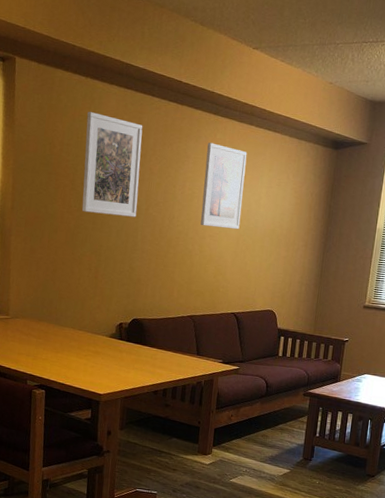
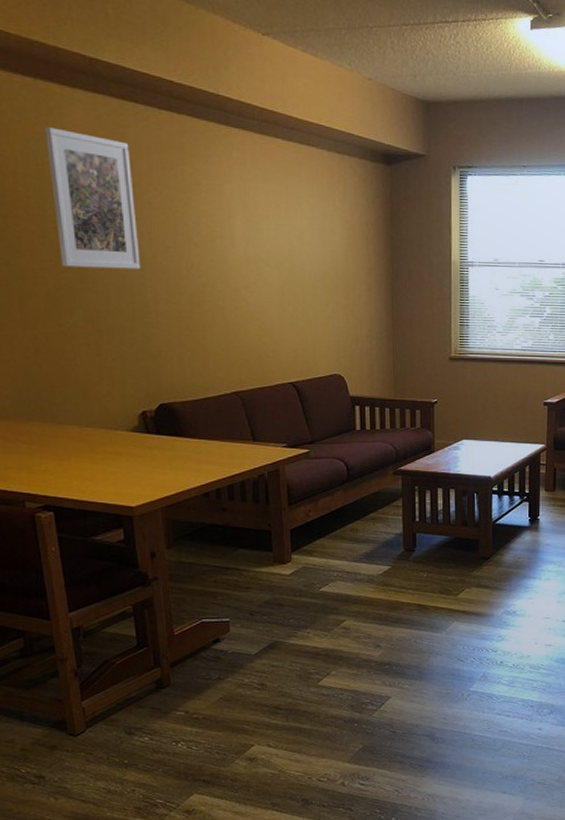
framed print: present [200,142,248,230] -> none [222,163,282,276]

